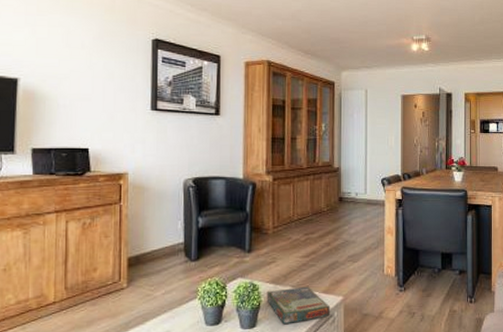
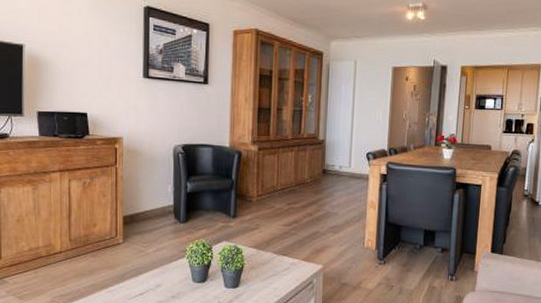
board game: present [266,286,331,325] -> none [249,253,310,287]

